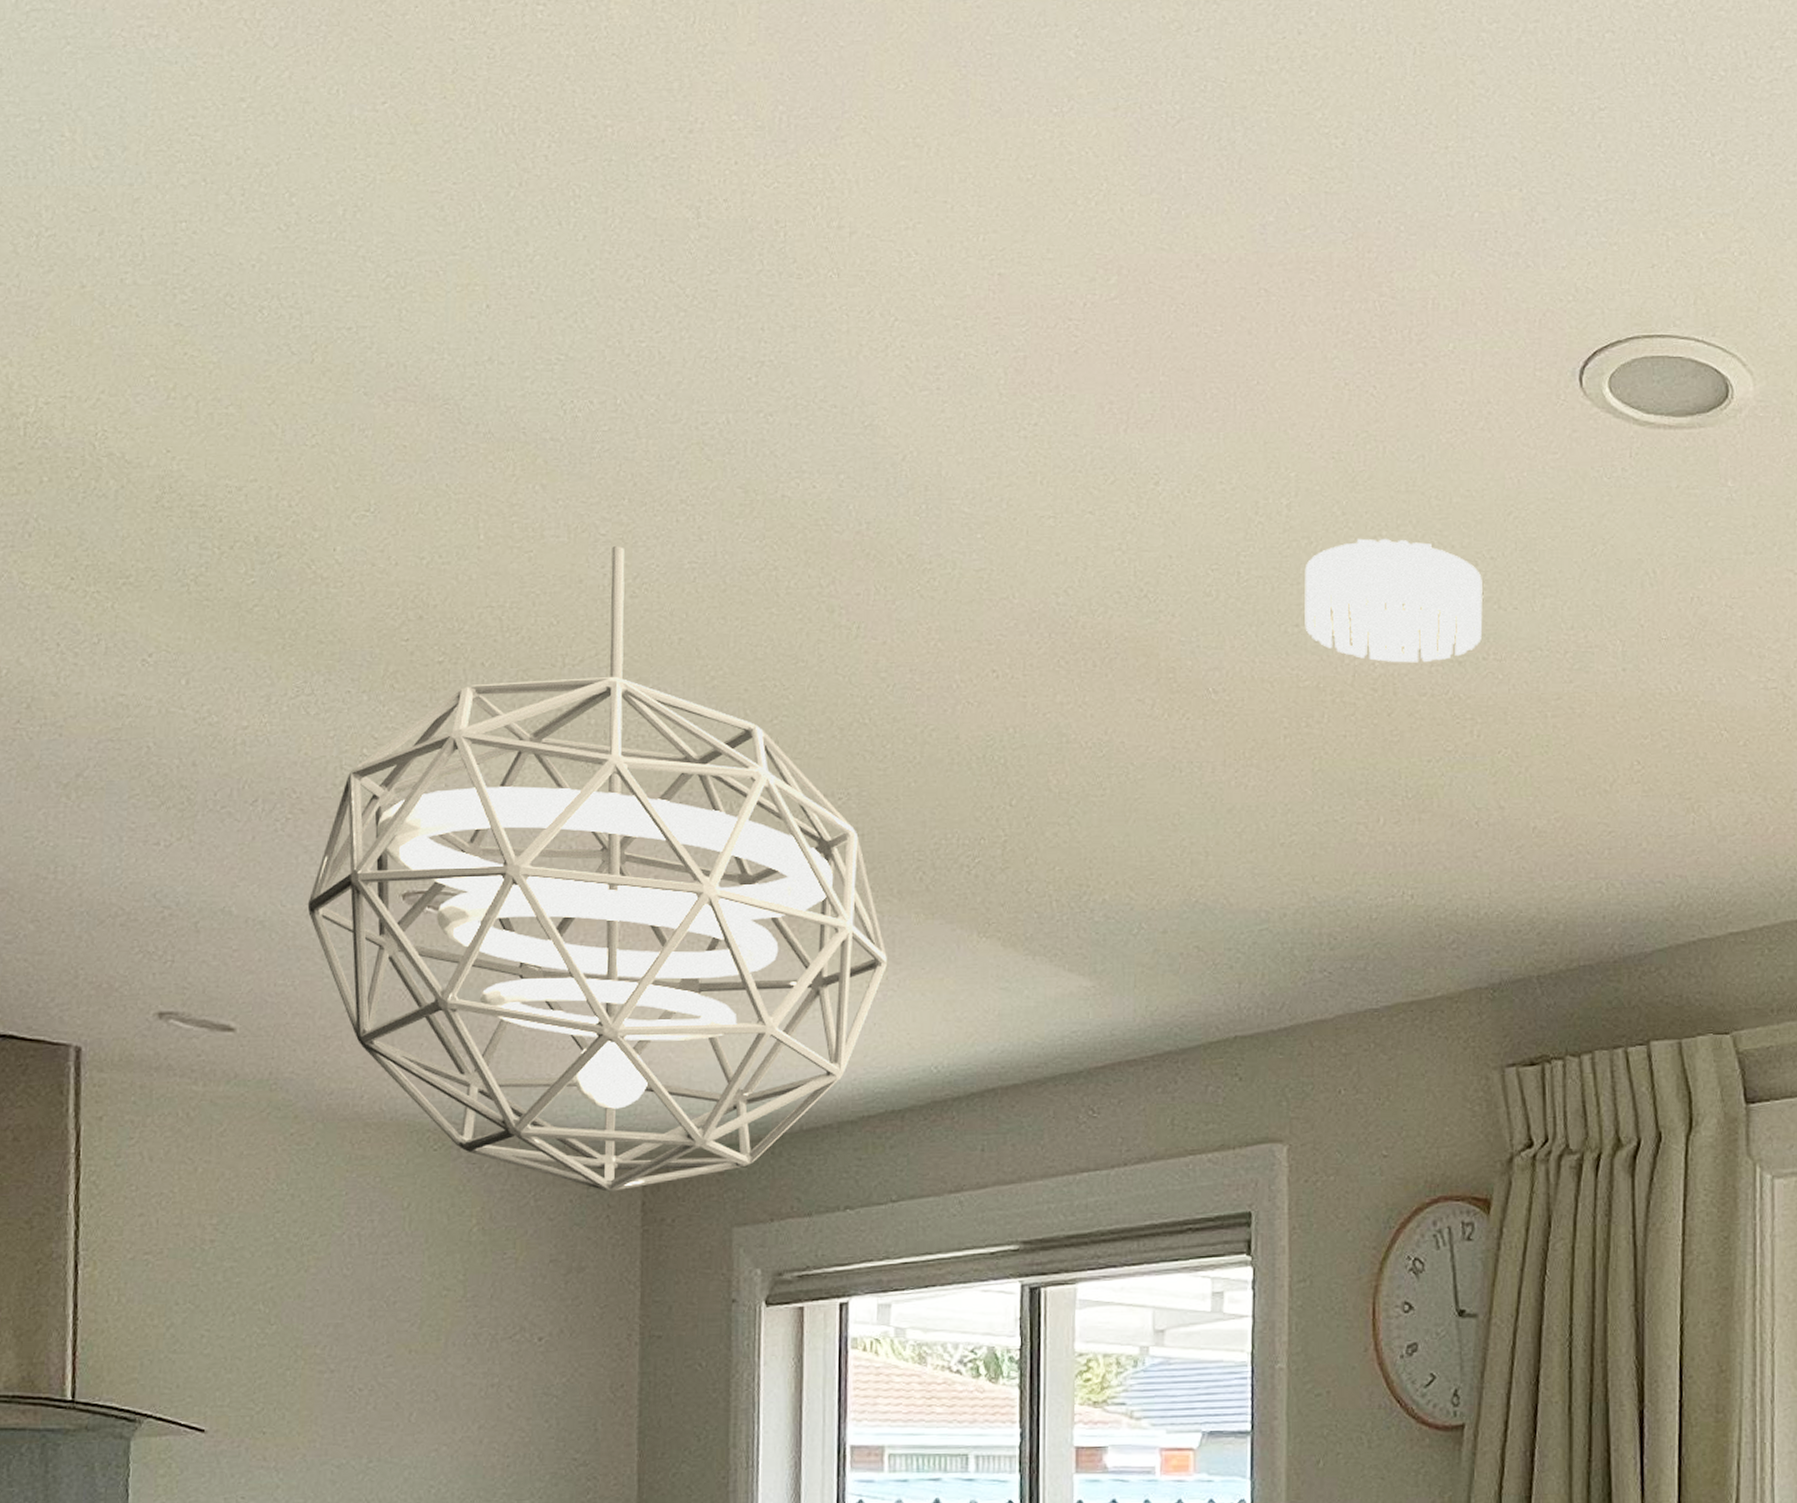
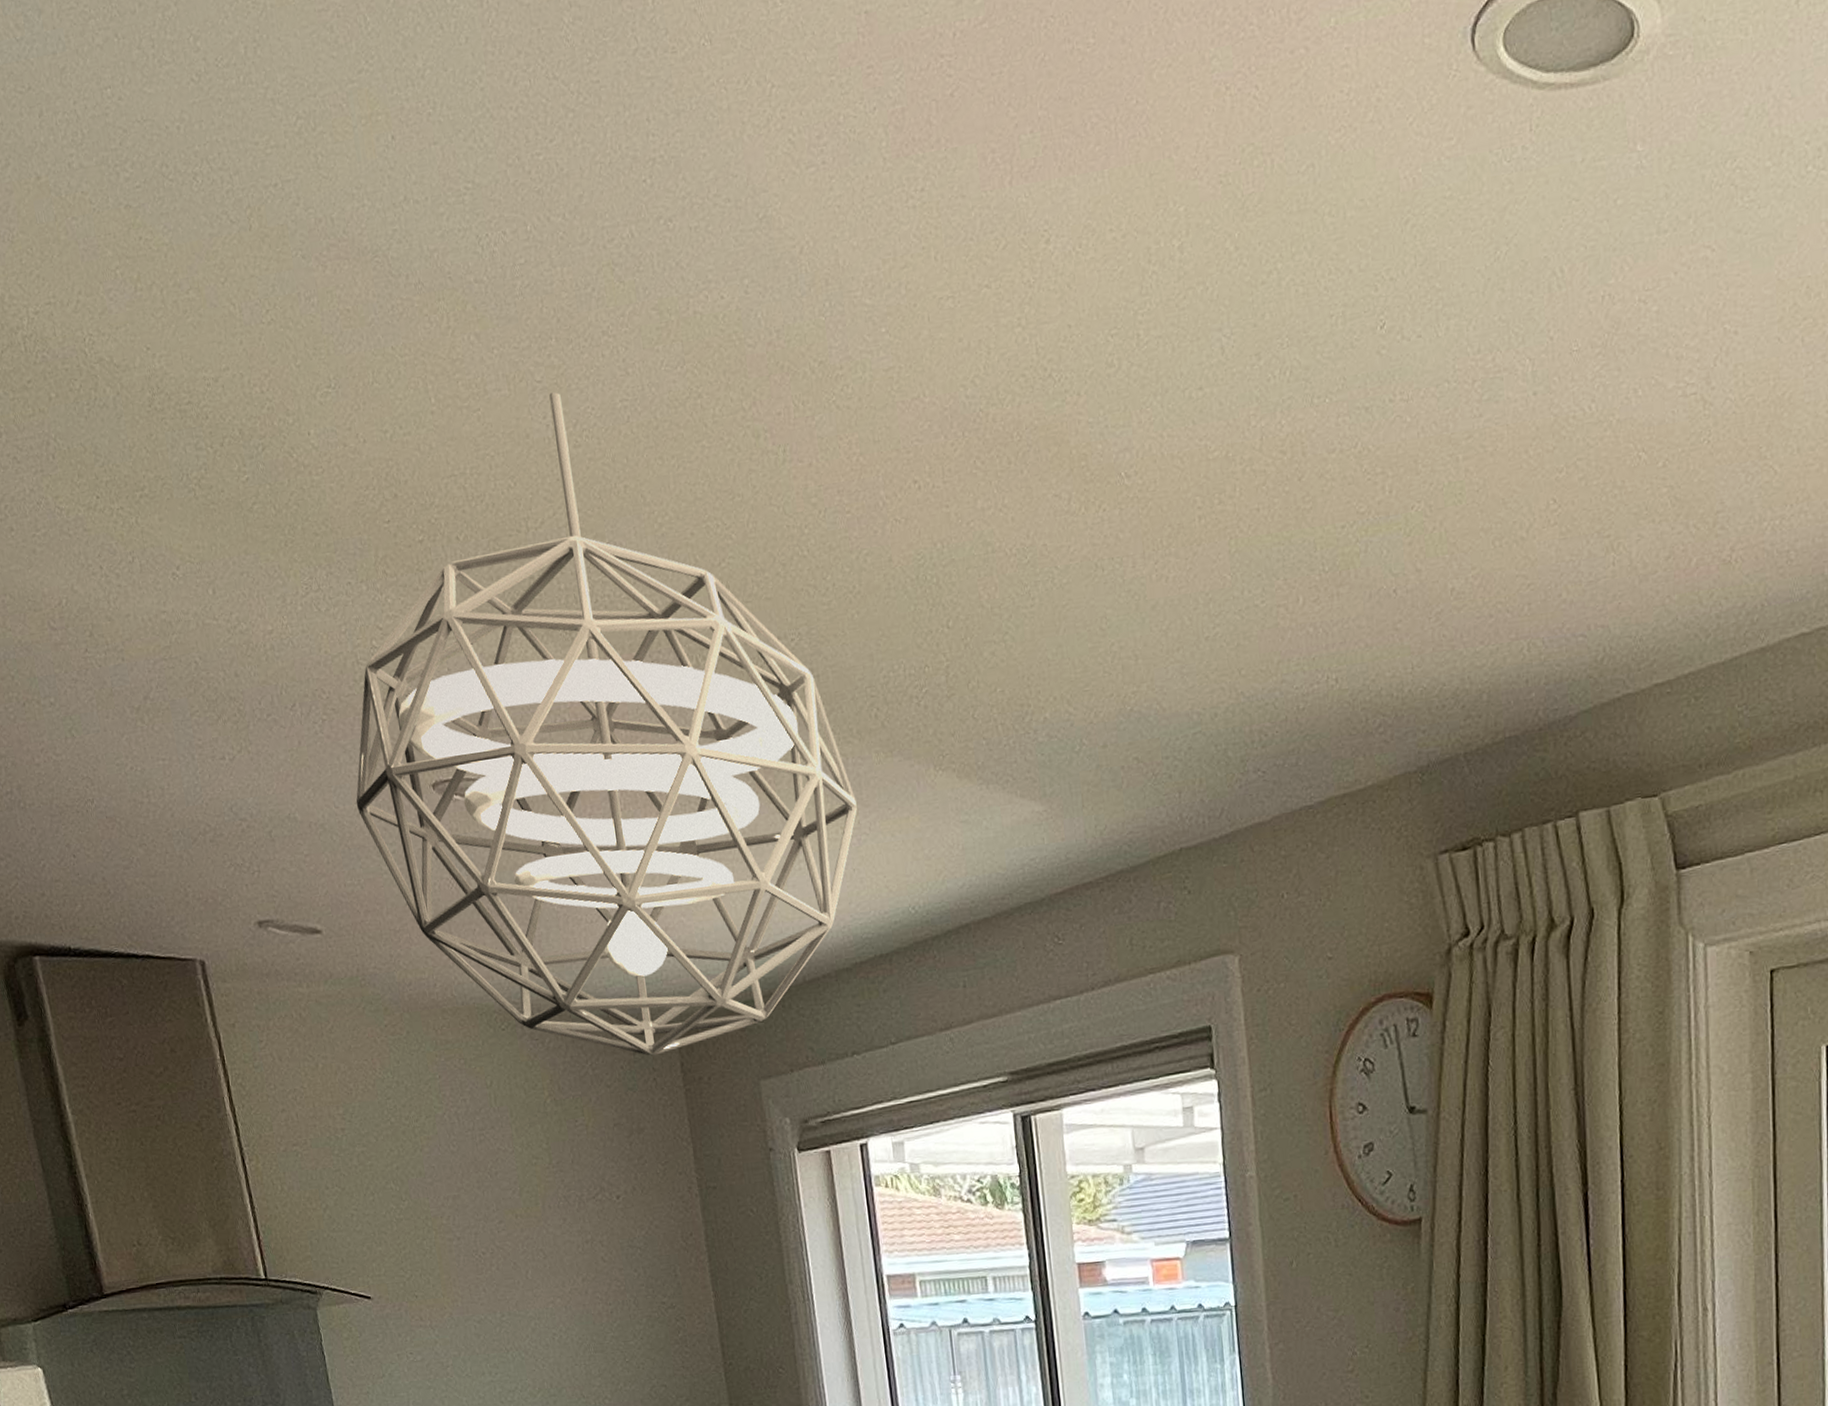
smoke detector: present [1305,538,1483,663] -> none [1203,270,1387,419]

